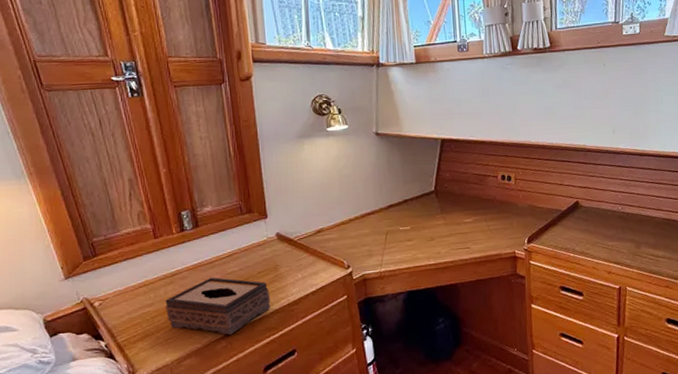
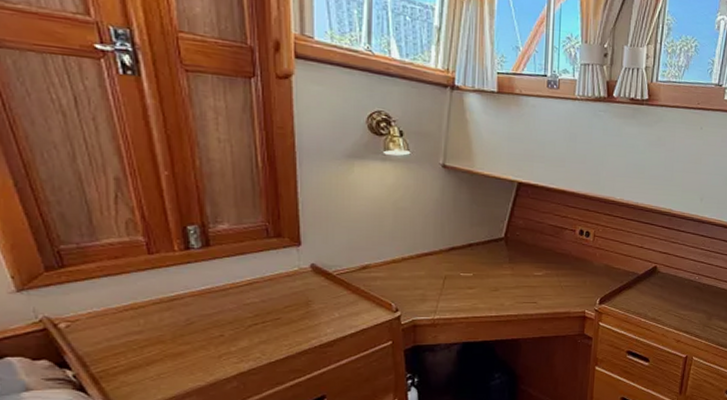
tissue box: present [165,277,271,335] -> none [160,306,299,374]

